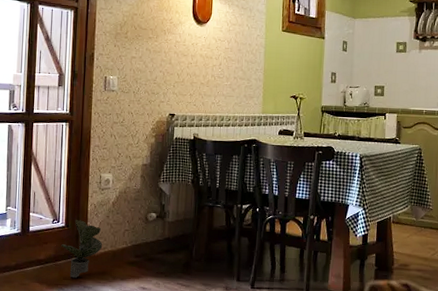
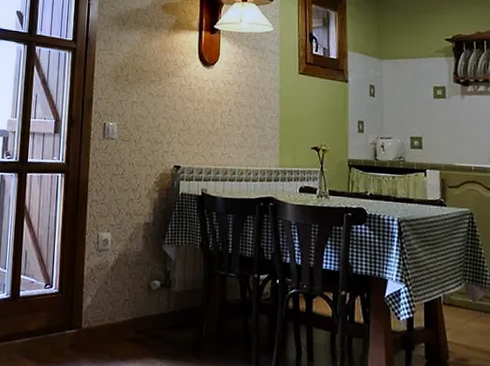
potted plant: present [60,220,103,279] -> none [53,285,100,356]

